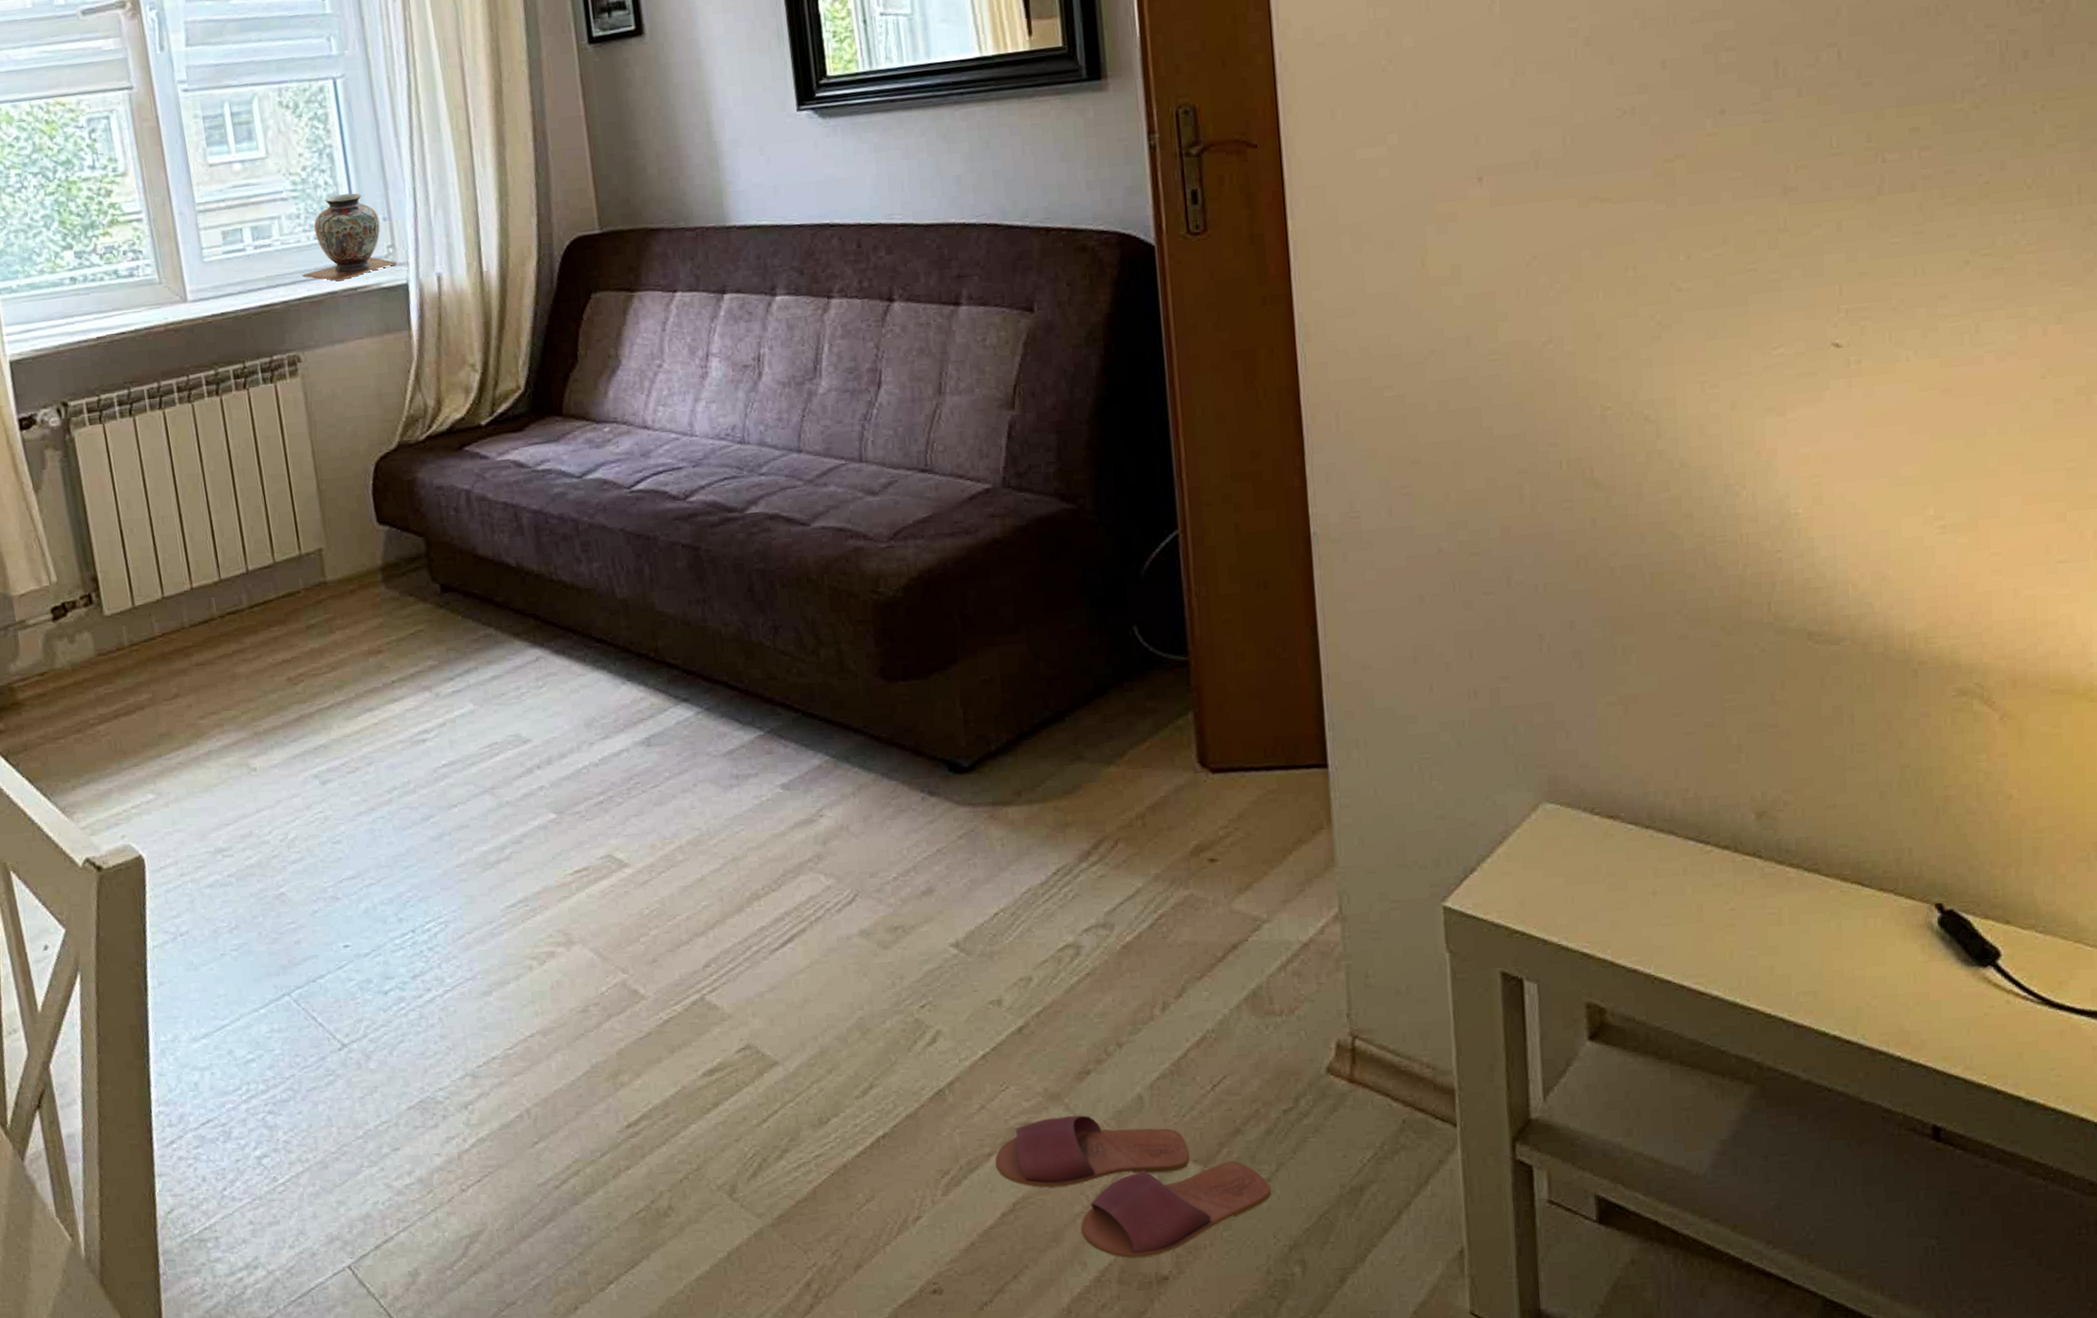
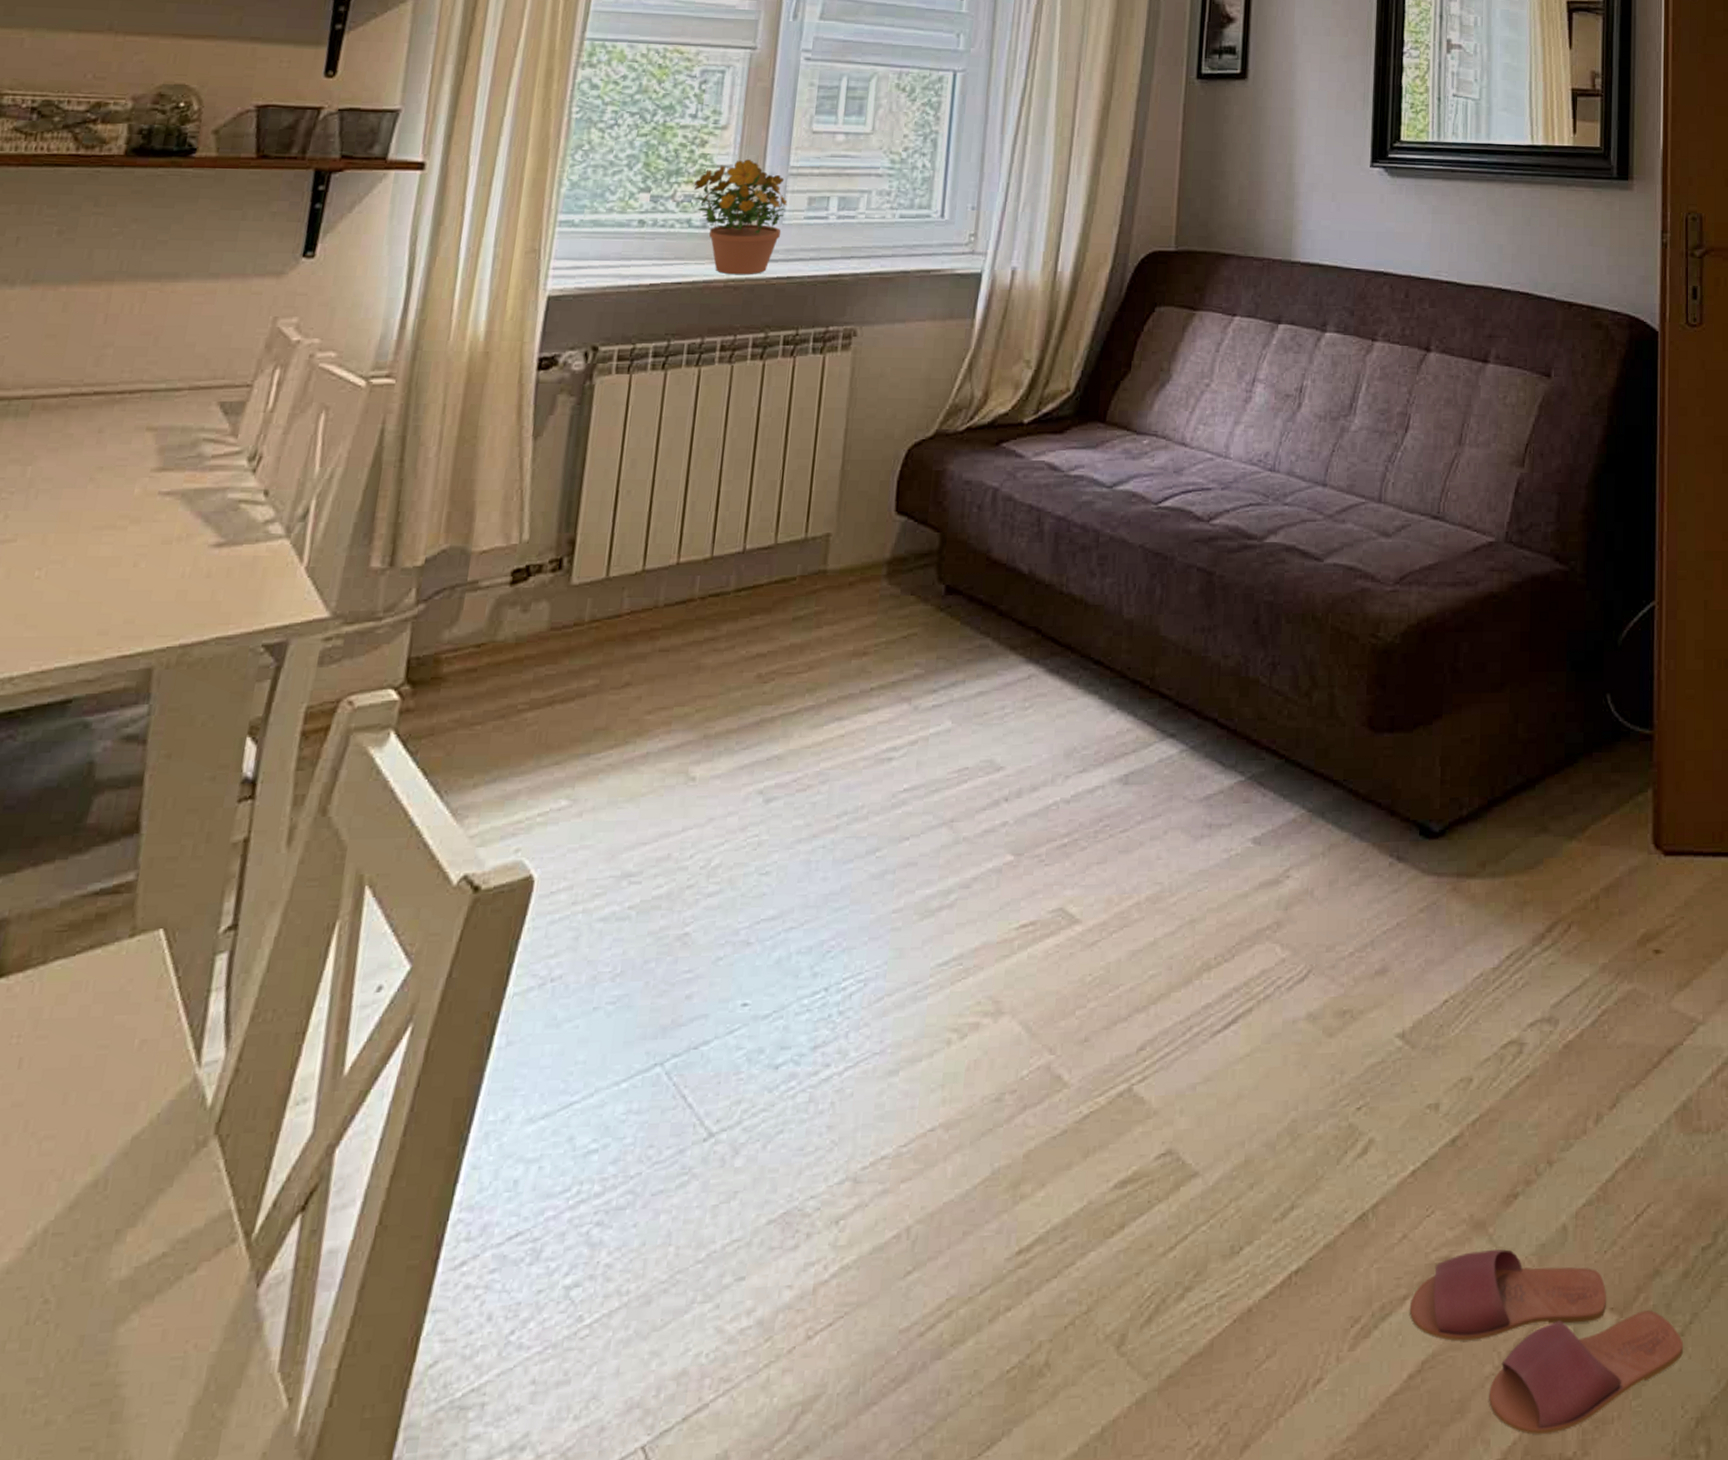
flowerpot: none [111,203,205,318] -> present [694,160,788,275]
decorative vase: present [301,193,396,282] -> none [878,179,975,262]

